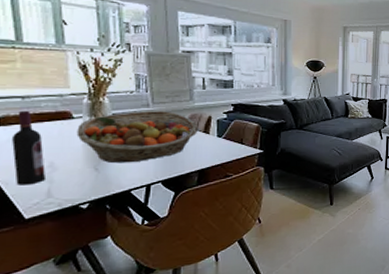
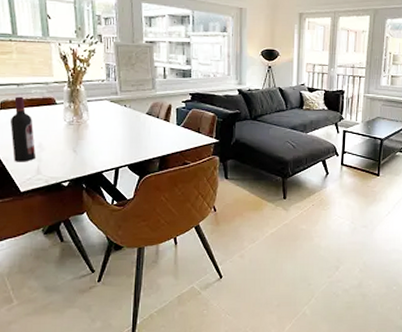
fruit basket: present [76,111,199,163] -> none [59,98,160,147]

